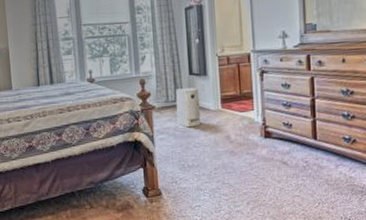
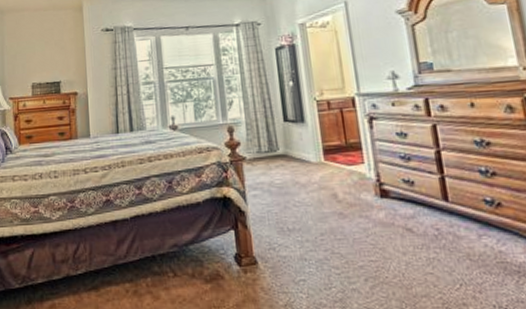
air purifier: present [176,87,201,128] -> none [269,136,300,183]

